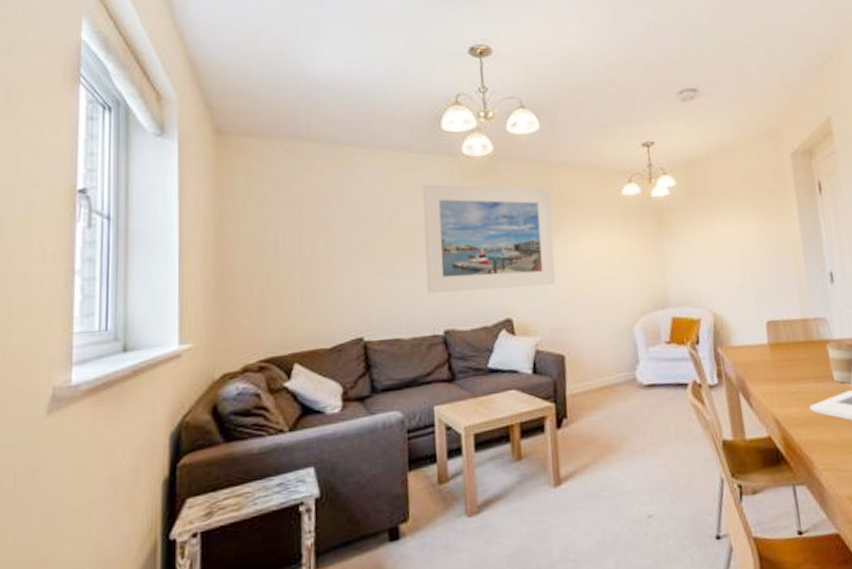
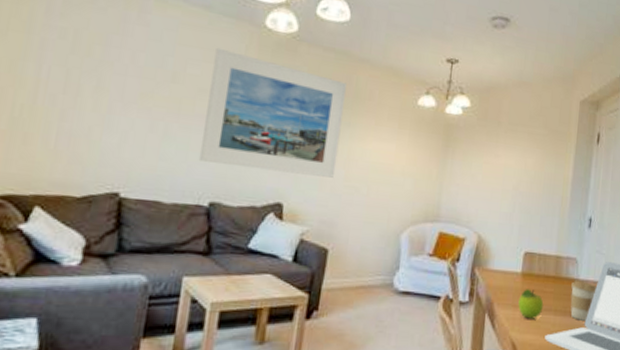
fruit: none [771,359,801,392] -> present [518,289,544,319]

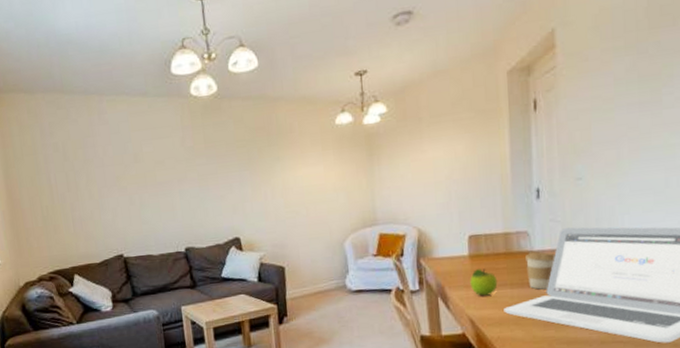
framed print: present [198,47,347,178] -> none [159,123,276,218]

